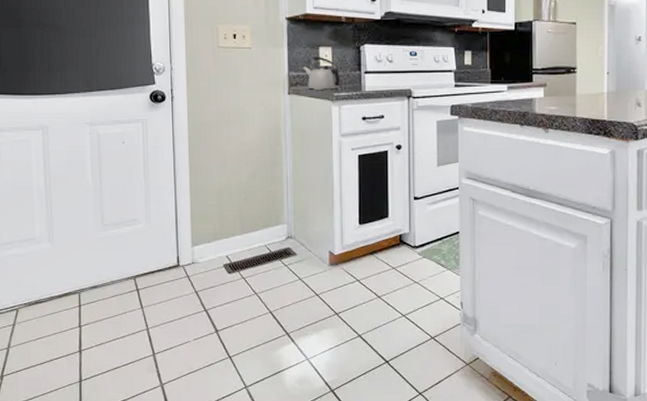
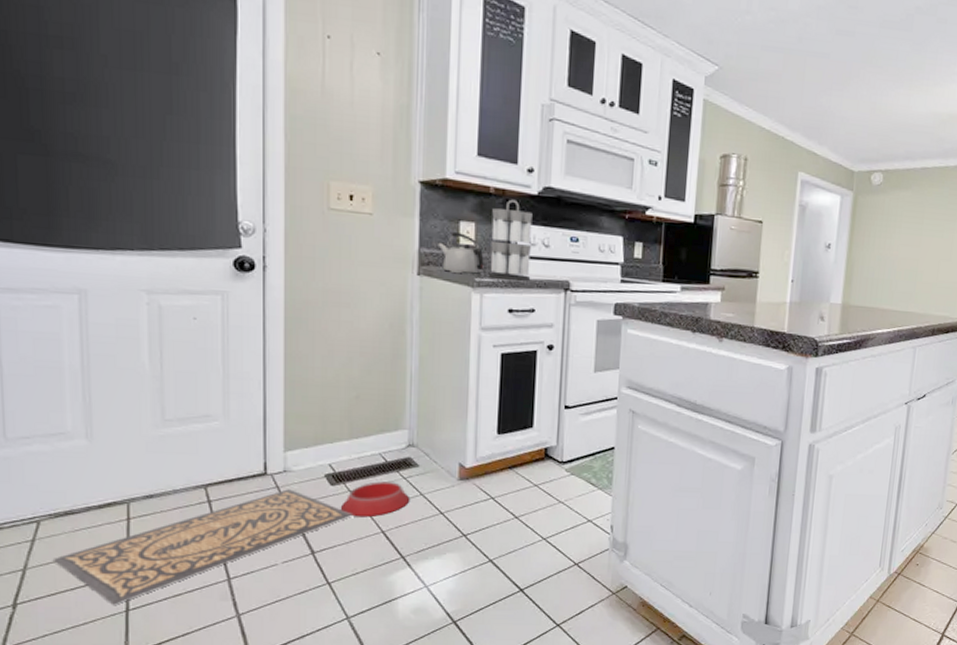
doormat: none [27,278,246,376] -> present [52,489,352,605]
pet bowl: none [236,269,291,300] -> present [340,481,410,518]
spice rack: none [344,25,379,93] -> present [488,199,532,282]

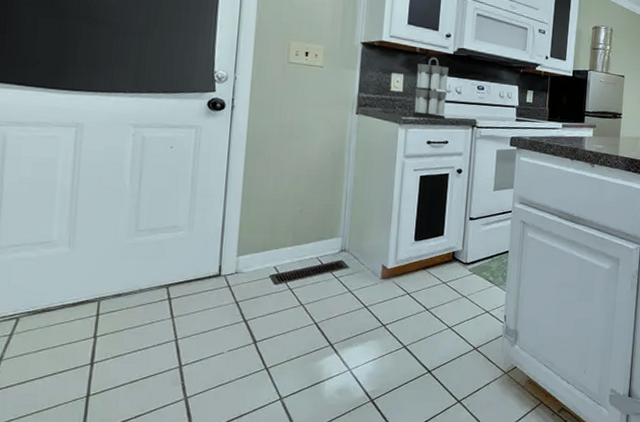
doormat: present [52,489,352,605] -> none [26,288,291,391]
pet bowl: present [340,481,410,518] -> none [281,281,340,311]
kettle: present [438,231,484,274] -> none [373,81,410,114]

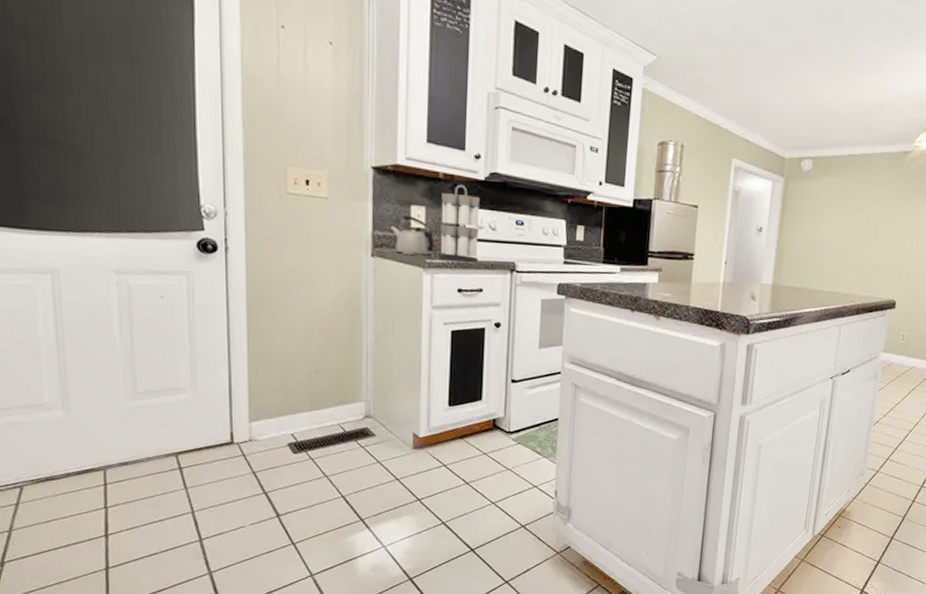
kettle: none [373,81,410,114] -> present [390,215,434,256]

